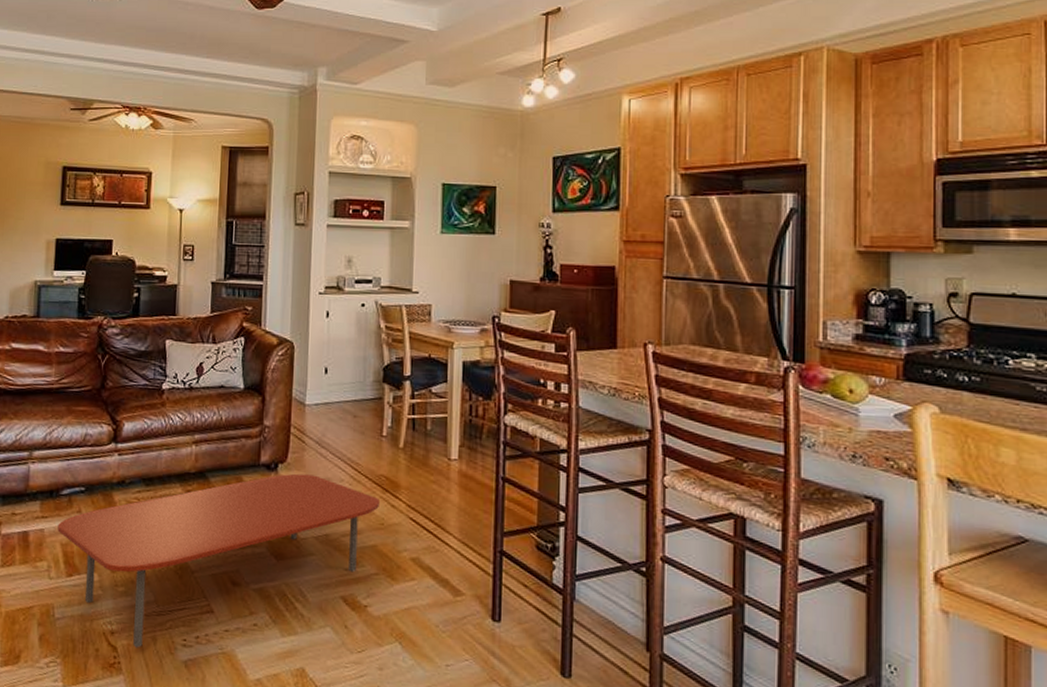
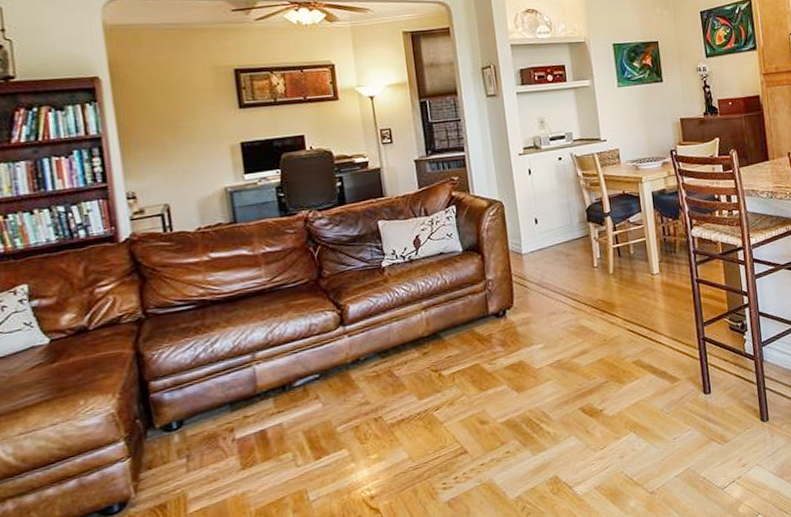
coffee table: present [57,473,381,648] -> none [296,312,601,504]

